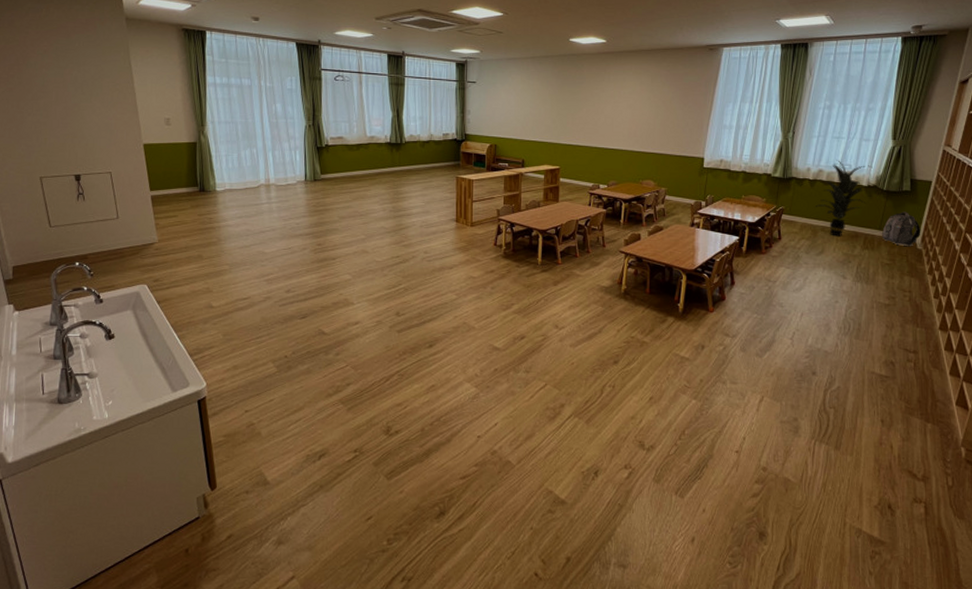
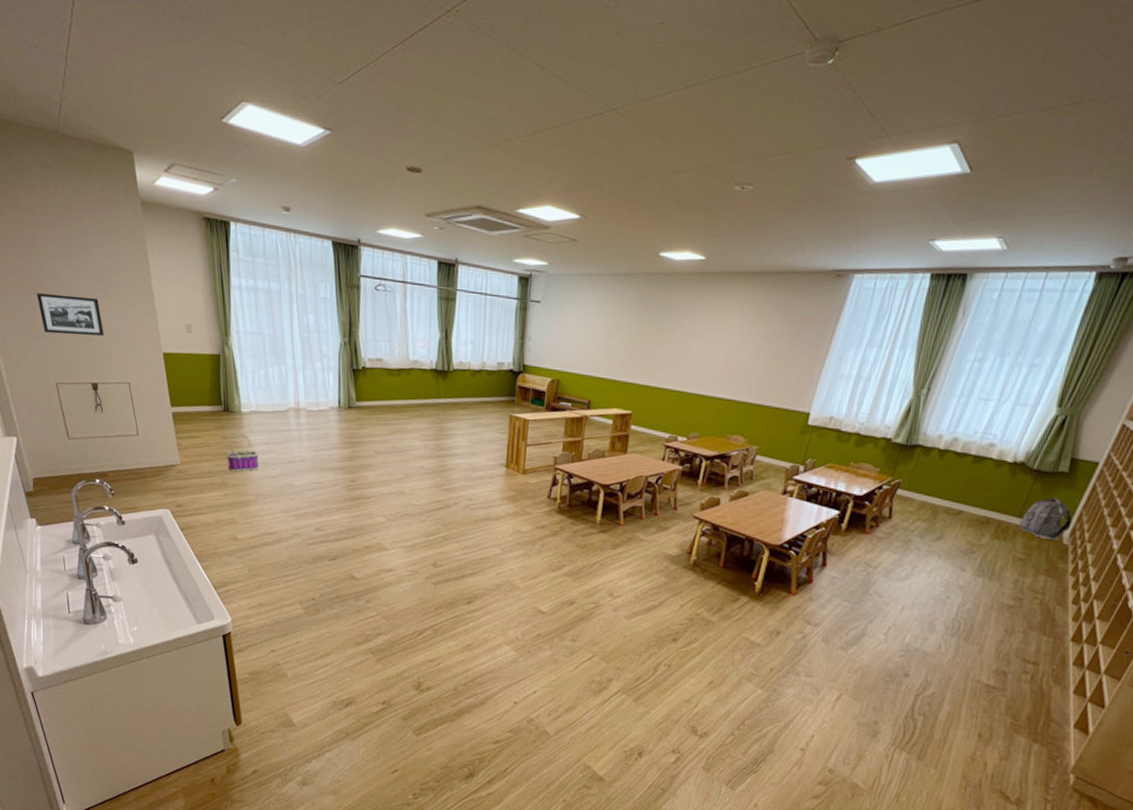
picture frame: none [24,99,89,134] -> present [36,293,104,336]
basket: none [201,210,233,245] -> present [226,433,259,472]
indoor plant: present [816,160,873,237] -> none [942,427,1024,521]

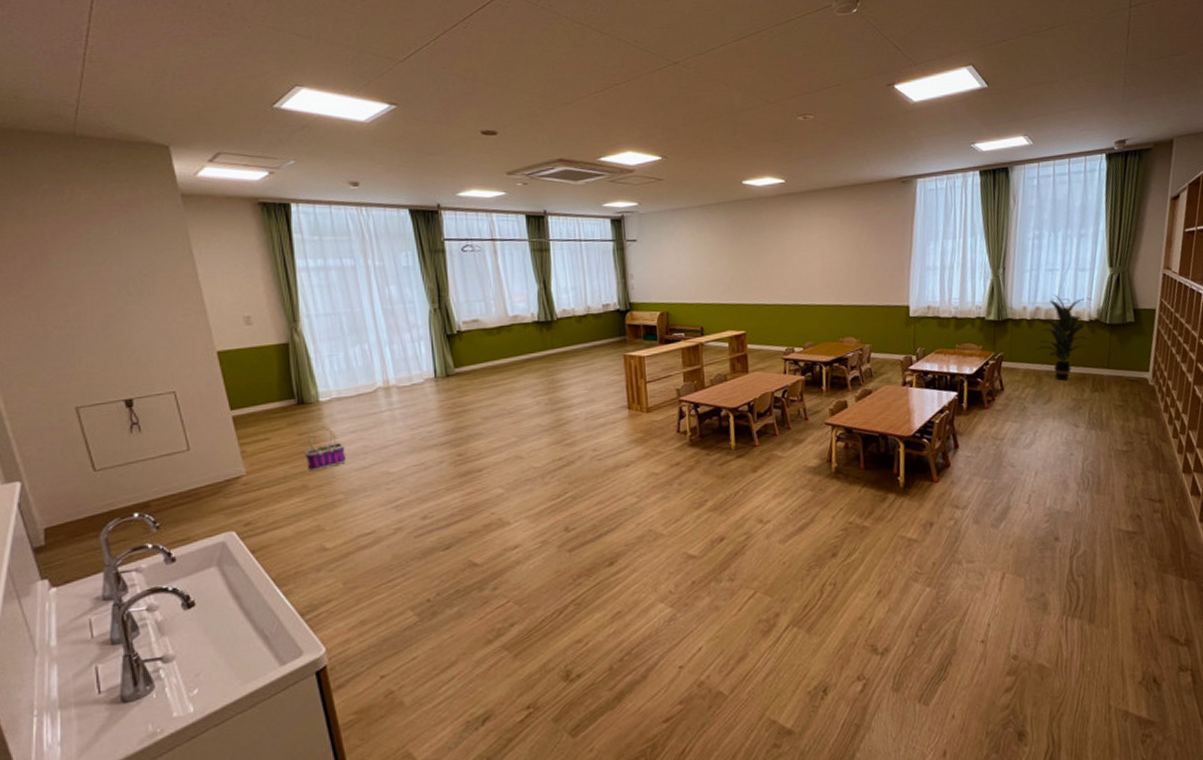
picture frame: present [36,293,104,336] -> none [47,303,140,351]
indoor plant: none [942,427,1024,521] -> present [1037,295,1092,381]
backpack: present [1019,497,1073,541] -> none [1110,345,1151,384]

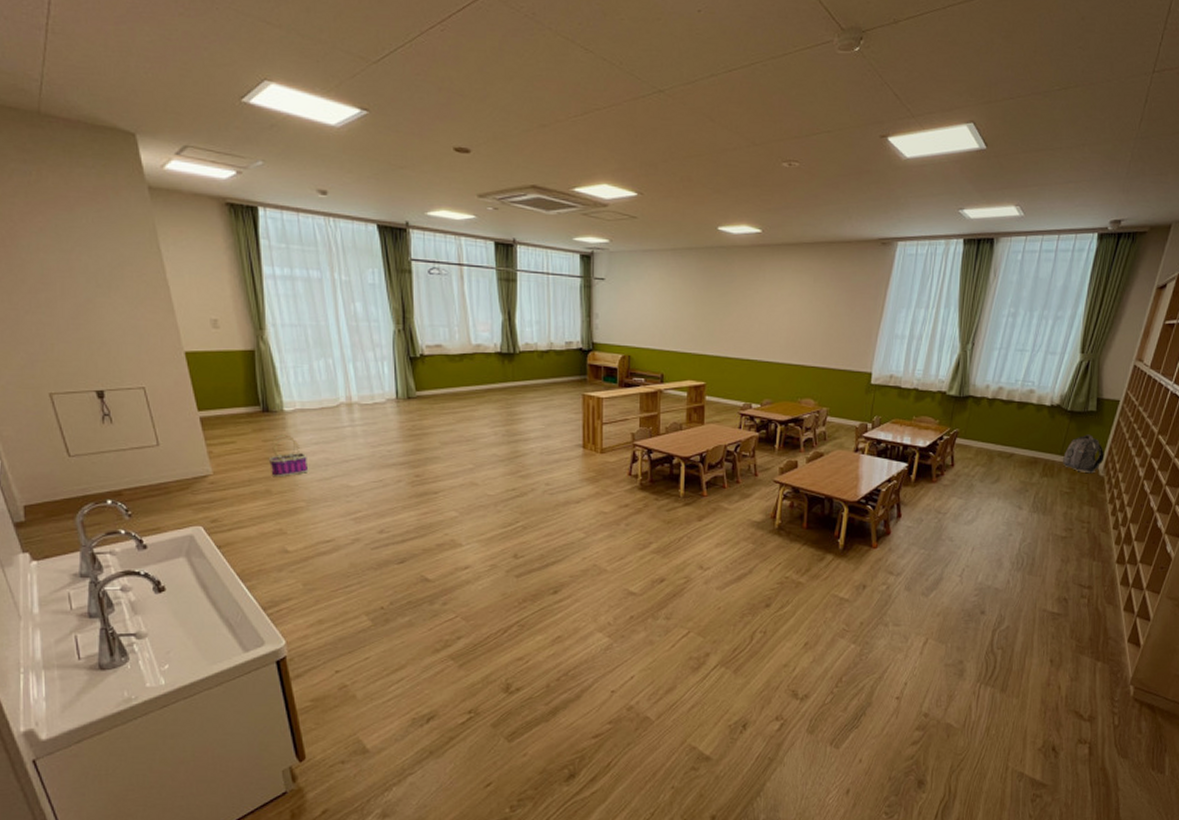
indoor plant: present [1037,295,1092,381] -> none [993,376,1057,463]
backpack: none [1110,345,1151,384] -> present [1062,434,1105,474]

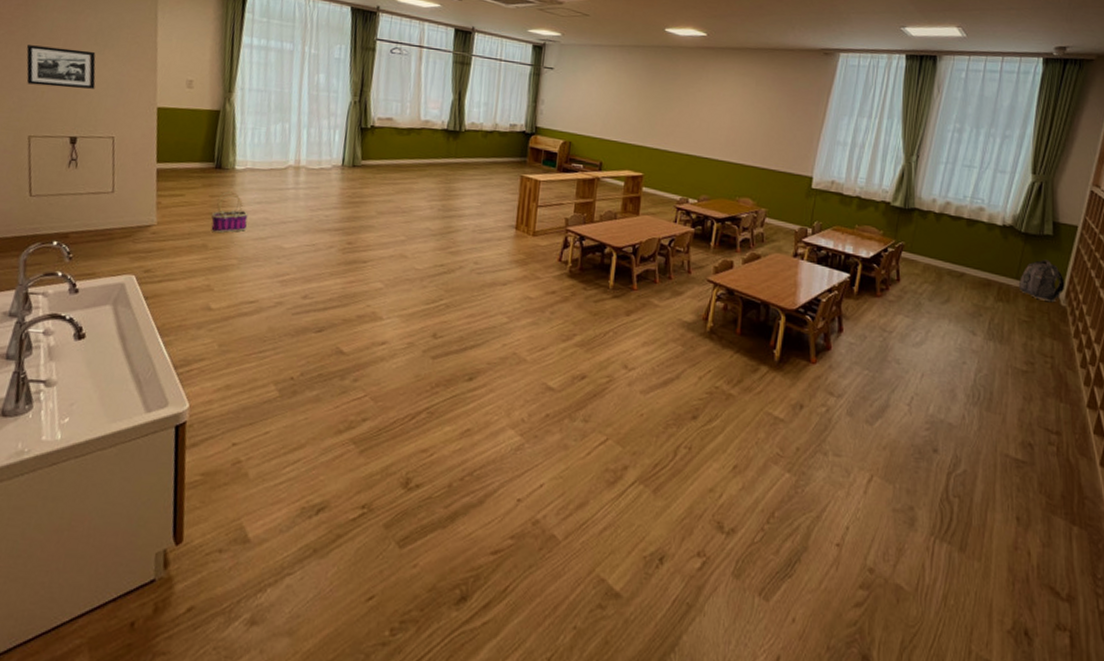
picture frame: none [18,292,110,338] -> present [26,45,96,89]

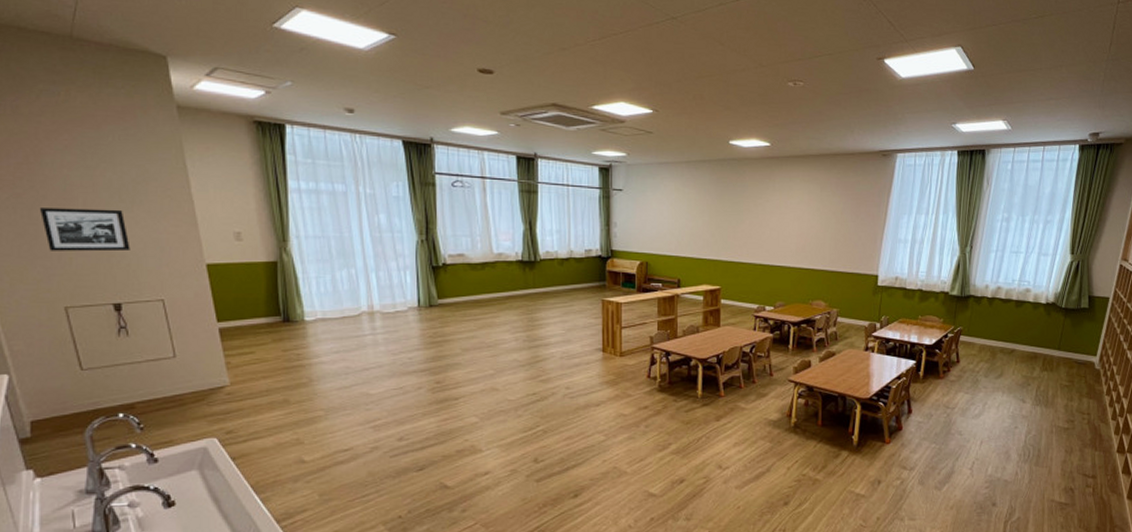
basket: present [211,191,248,233] -> none [287,344,328,387]
backpack: present [1018,259,1065,303] -> none [1060,330,1099,367]

